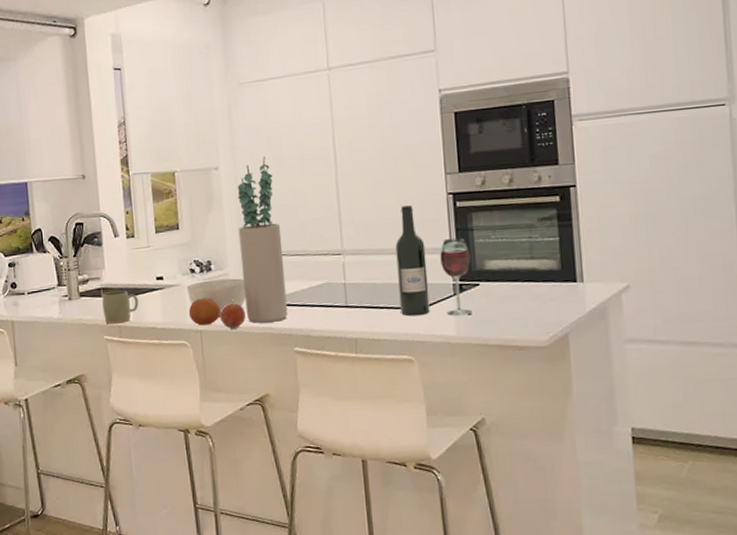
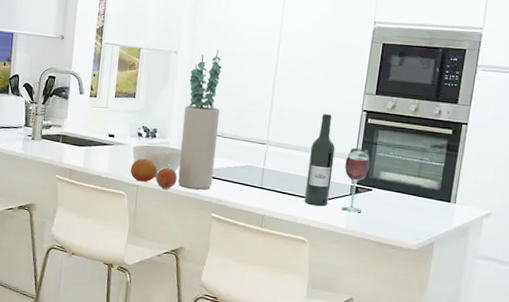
mug: present [101,290,139,324] -> none [58,138,90,167]

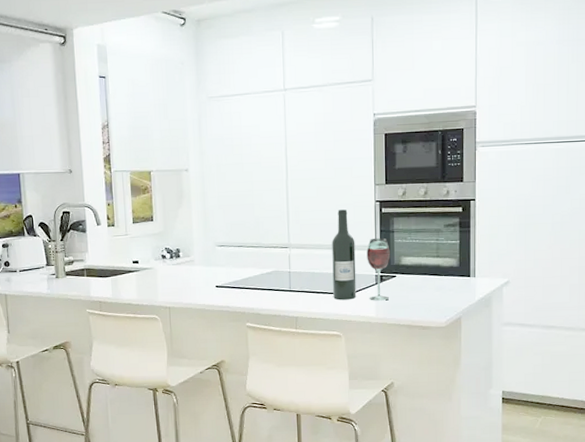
fruit: present [130,158,158,182] -> none [159,280,187,303]
bowl: present [132,145,182,178] -> none [158,264,209,297]
fruit: present [155,165,177,189] -> none [186,282,207,306]
vase: present [178,50,222,190] -> none [203,162,242,302]

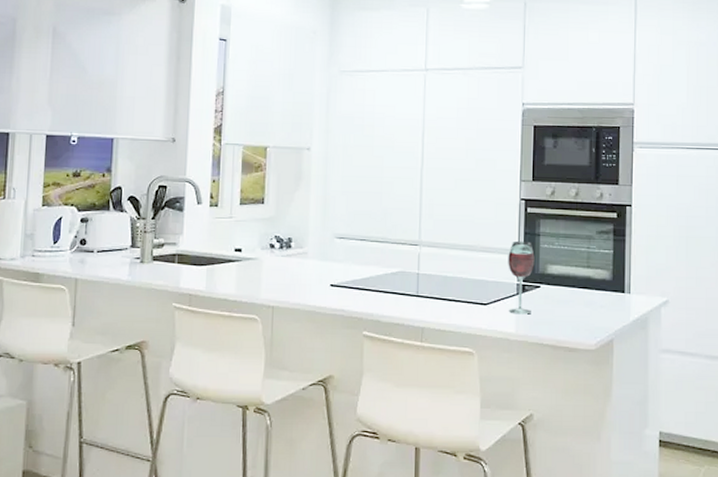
wine bottle: present [332,210,357,300] -> none [467,206,496,311]

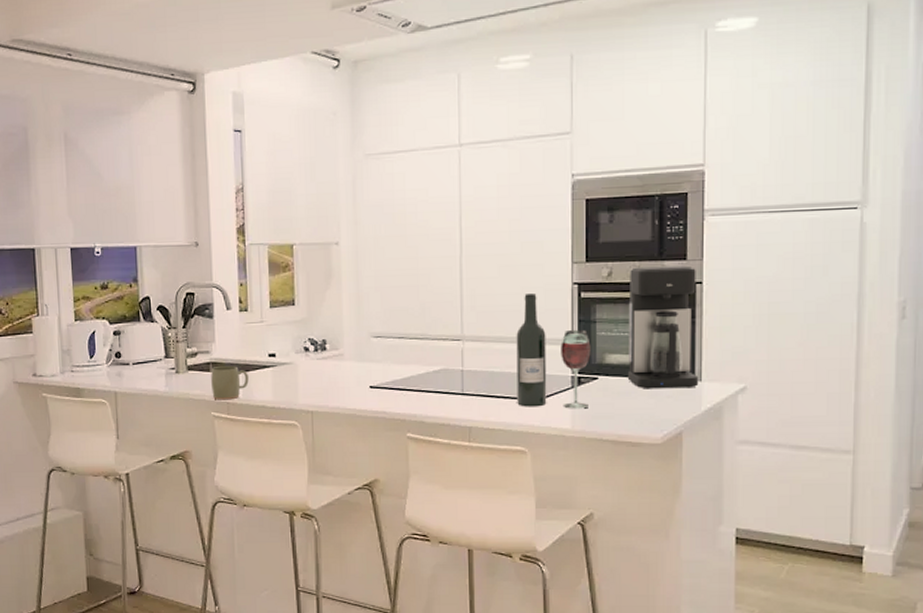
mug: none [174,257,213,292] -> present [210,365,249,400]
wine bottle: none [467,206,496,311] -> present [516,294,547,407]
coffee maker: none [566,188,628,300] -> present [627,265,699,389]

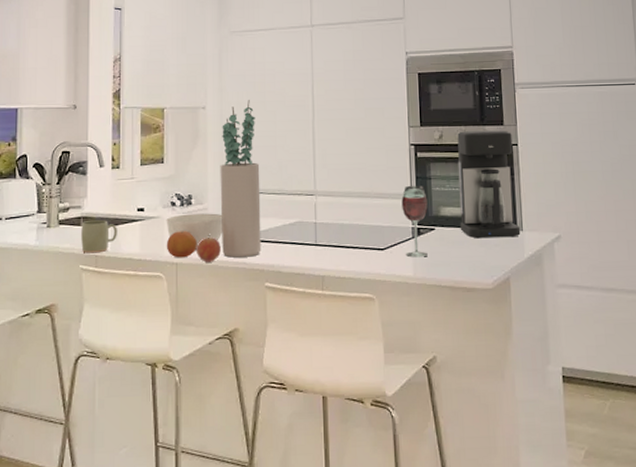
bowl: none [299,359,361,399] -> present [166,213,223,251]
fruit: none [300,378,334,406] -> present [166,231,198,258]
fruit: none [333,381,359,411] -> present [197,234,221,263]
vase: none [356,234,403,407] -> present [220,100,261,258]
wine bottle: present [516,294,547,407] -> none [363,153,391,257]

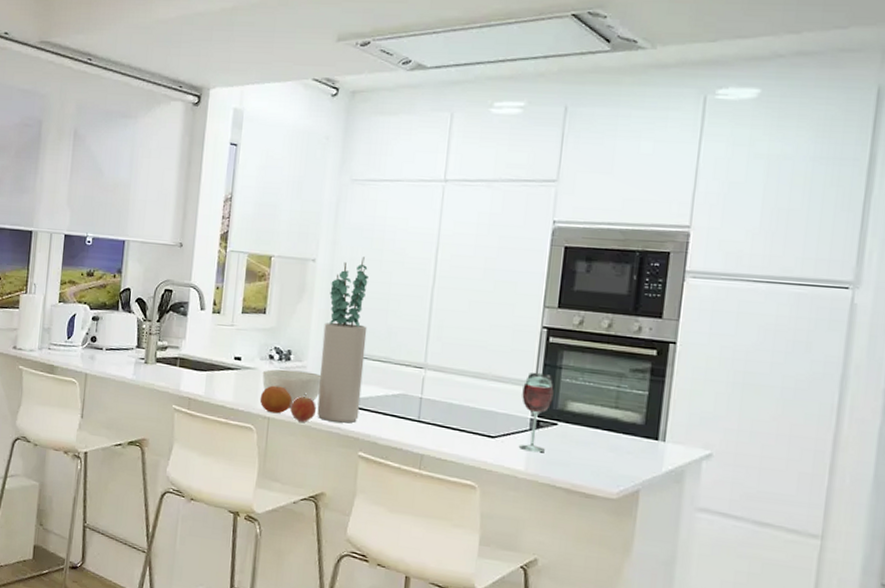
mug: present [80,219,117,254] -> none [175,362,213,396]
coffee maker: present [457,130,521,239] -> none [588,319,671,447]

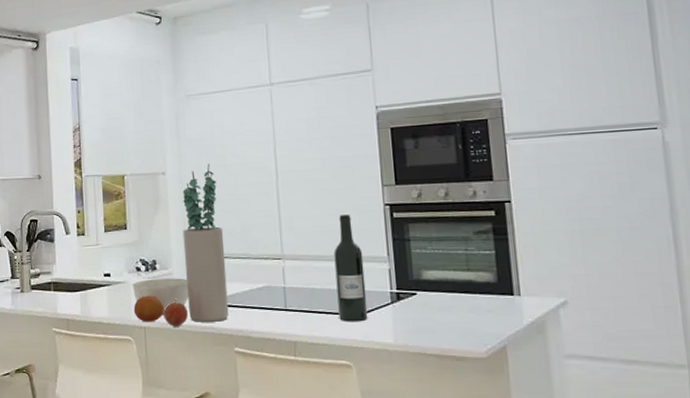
wine bottle: none [472,331,510,445] -> present [334,215,368,322]
wineglass: present [518,372,554,453] -> none [377,247,409,324]

